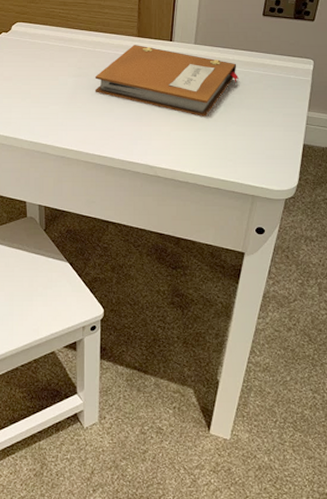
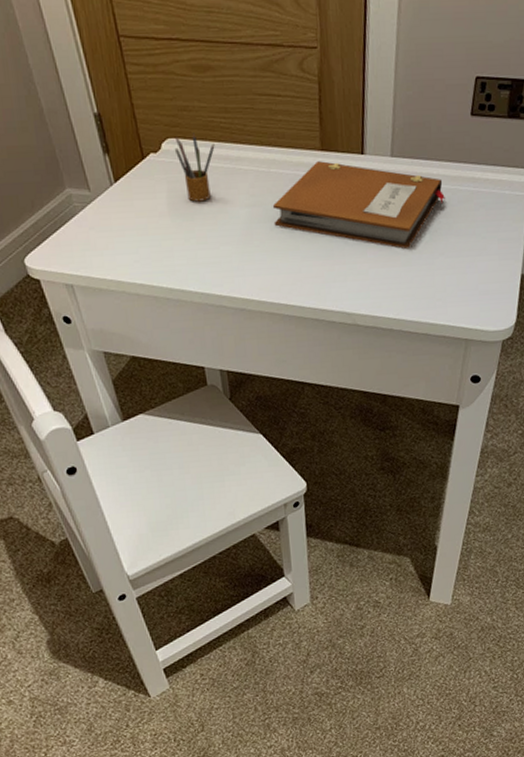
pencil box: none [21,19,53,71] -> present [174,133,215,202]

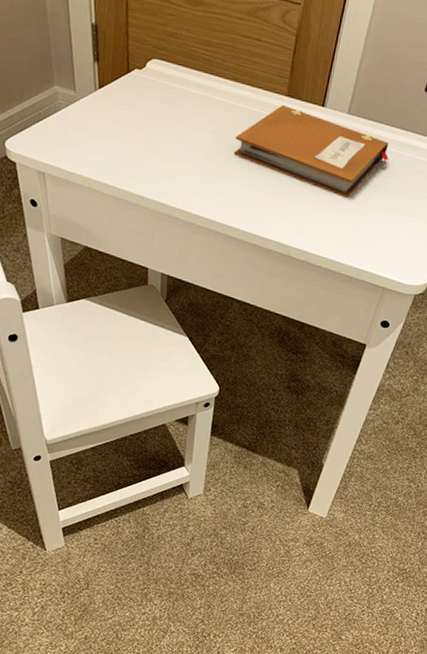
pencil box: present [174,133,215,202] -> none [157,58,194,121]

